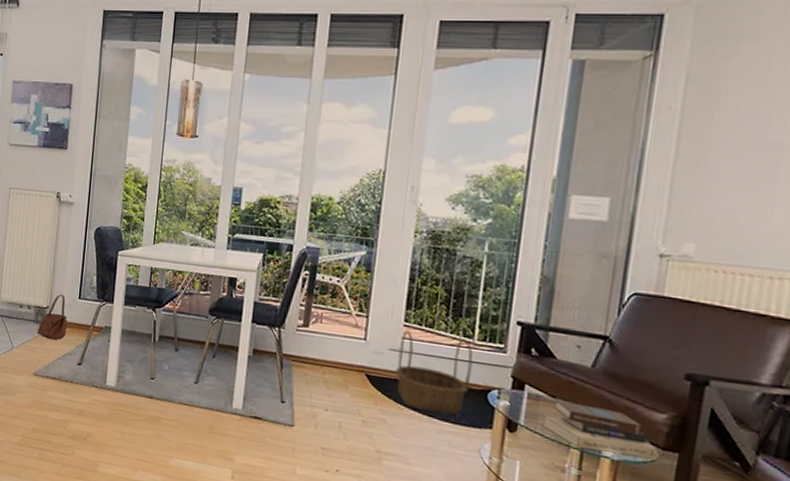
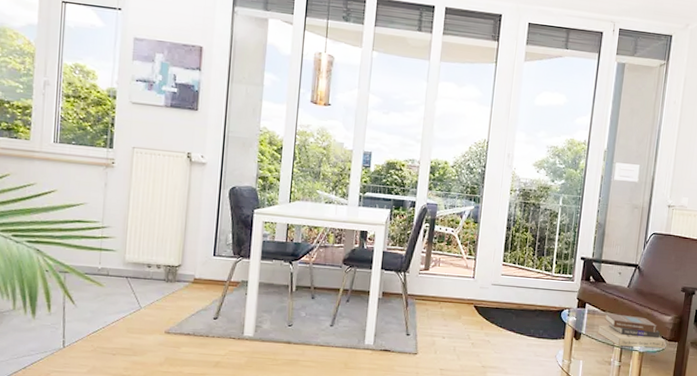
handbag: present [37,295,67,340] -> none [169,253,202,297]
basket: present [396,330,473,416] -> none [497,268,552,332]

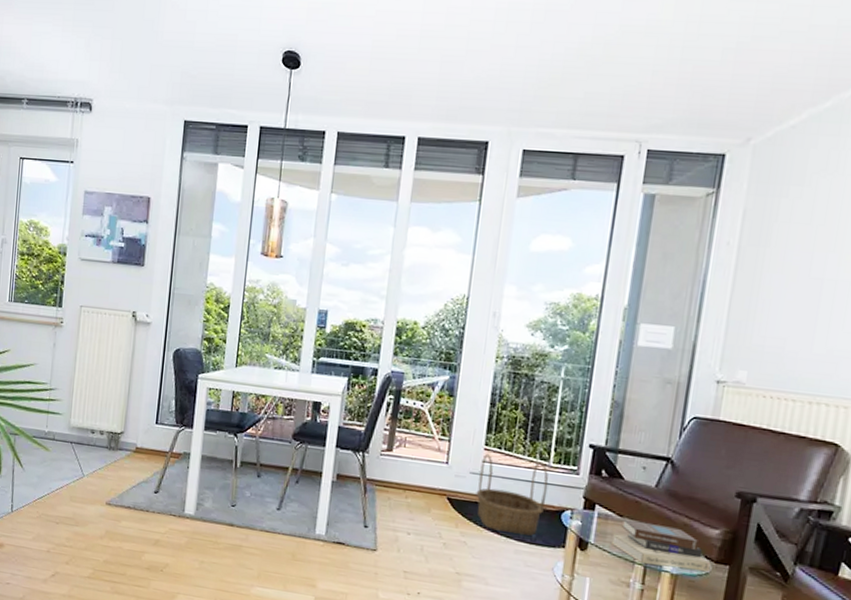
basket: none [497,268,552,332] -> present [476,453,549,536]

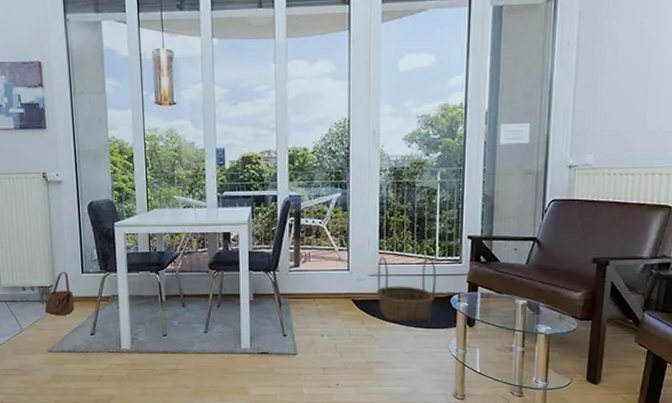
handbag: none [111,419,143,467] -> present [45,272,75,316]
books: present [611,518,711,573] -> none [494,295,577,330]

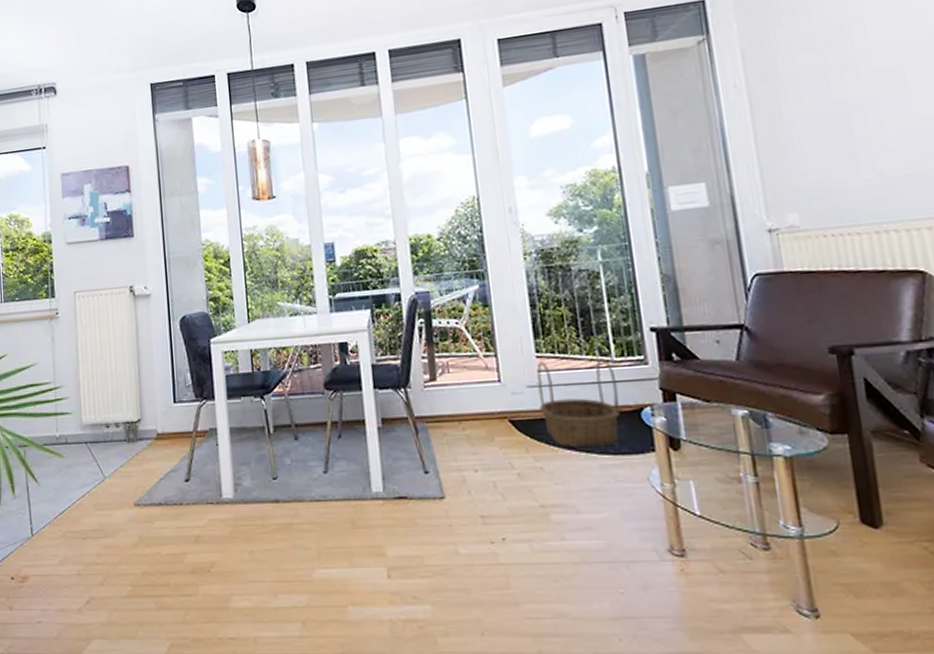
handbag: present [45,272,75,316] -> none [131,402,166,458]

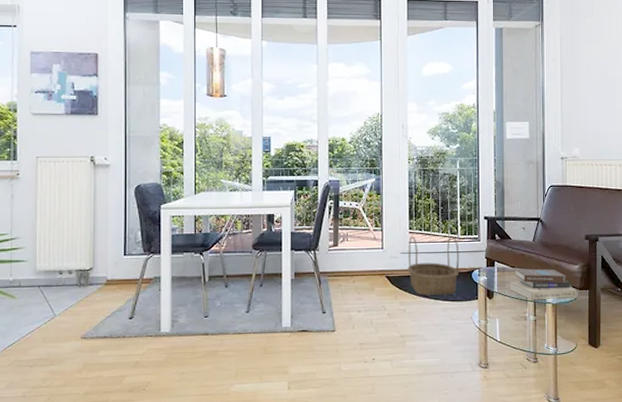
books: none [704,402,828,452] -> present [509,268,577,301]

